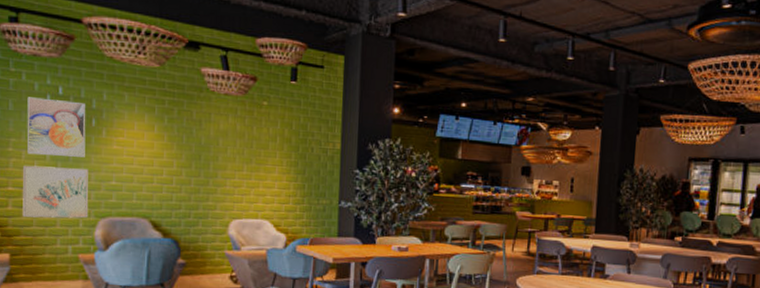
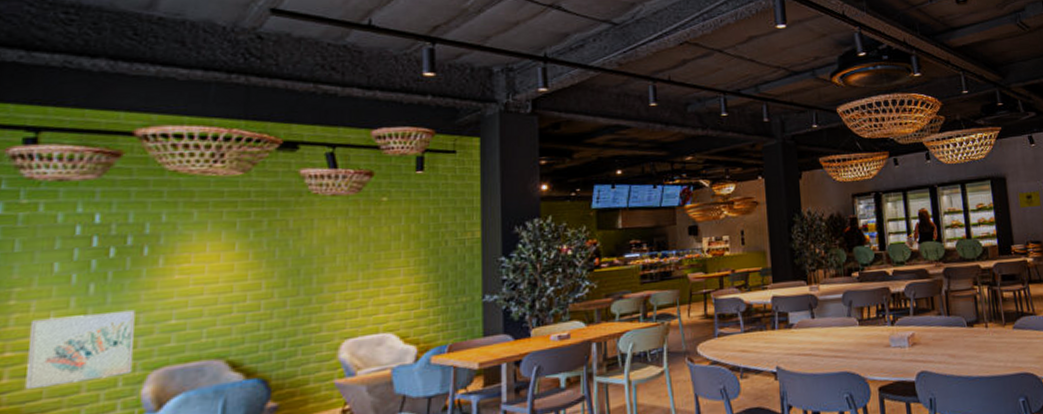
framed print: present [27,97,86,157] -> none [40,229,134,305]

